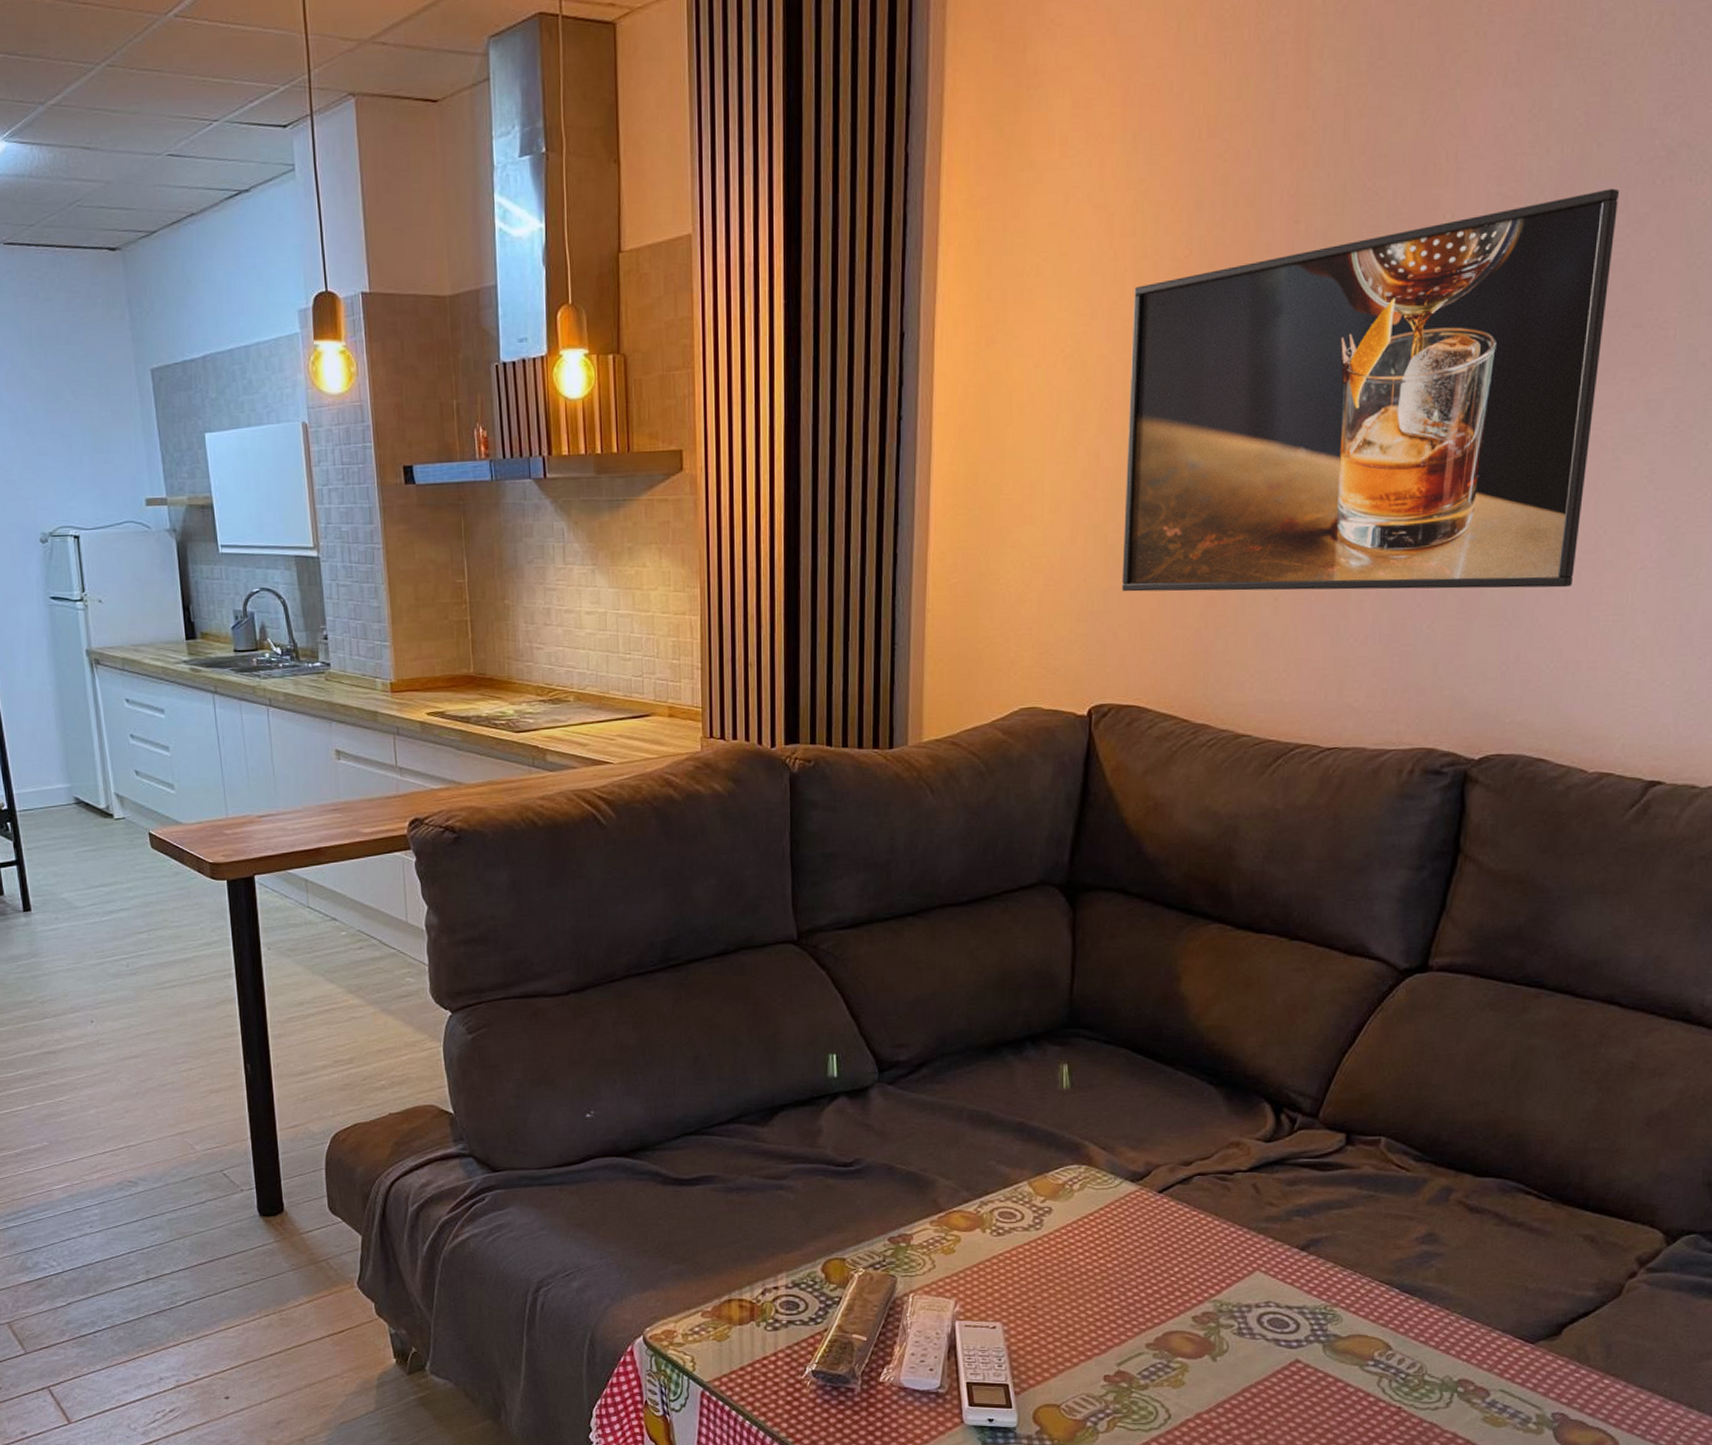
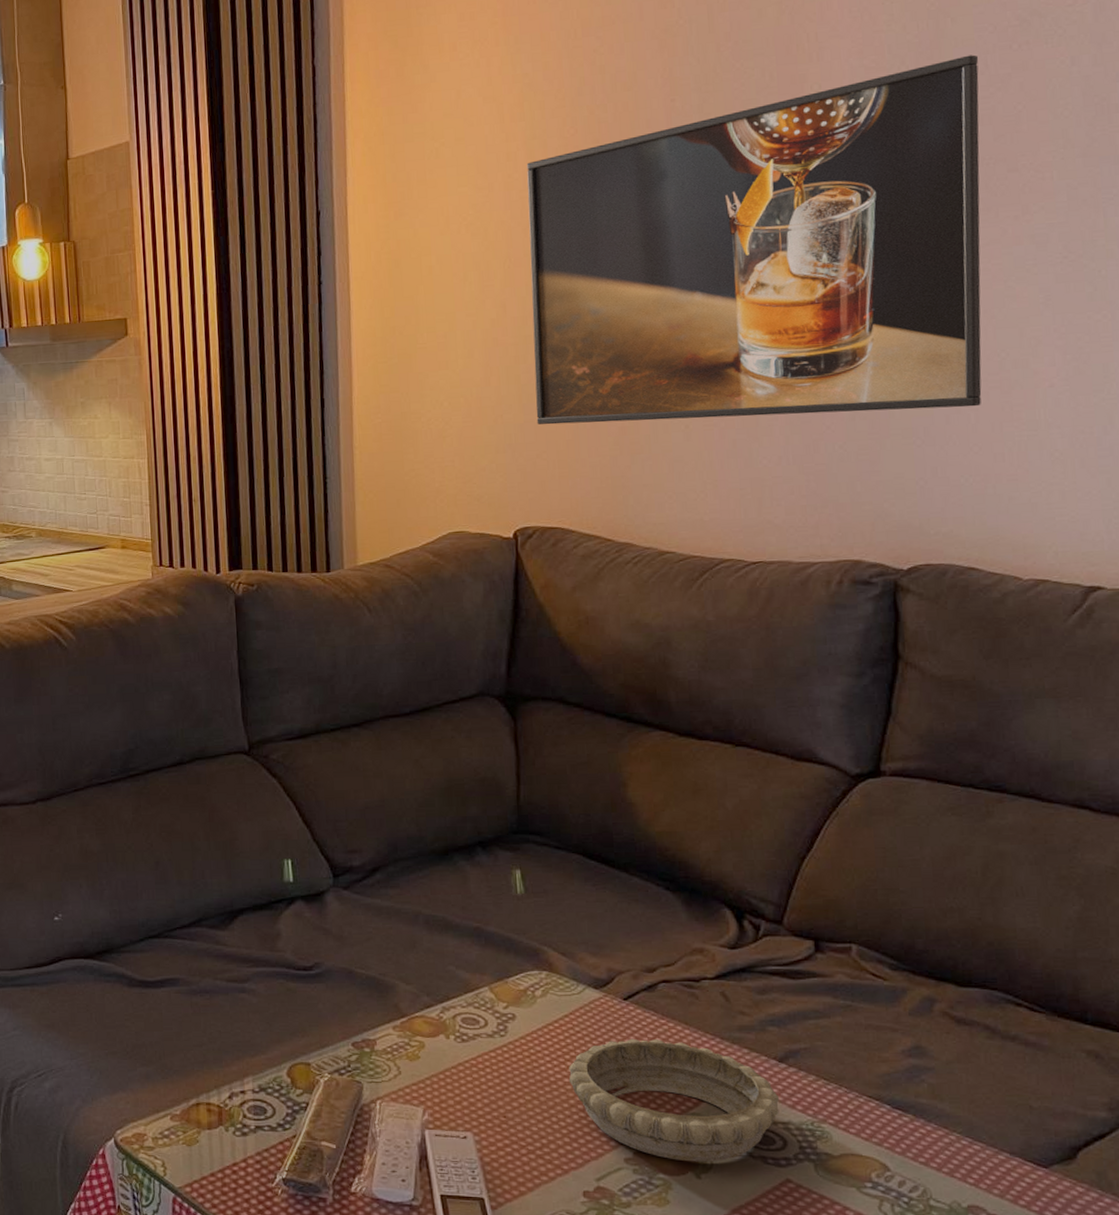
decorative bowl: none [1099,1230,1298,1346] -> present [568,1038,780,1162]

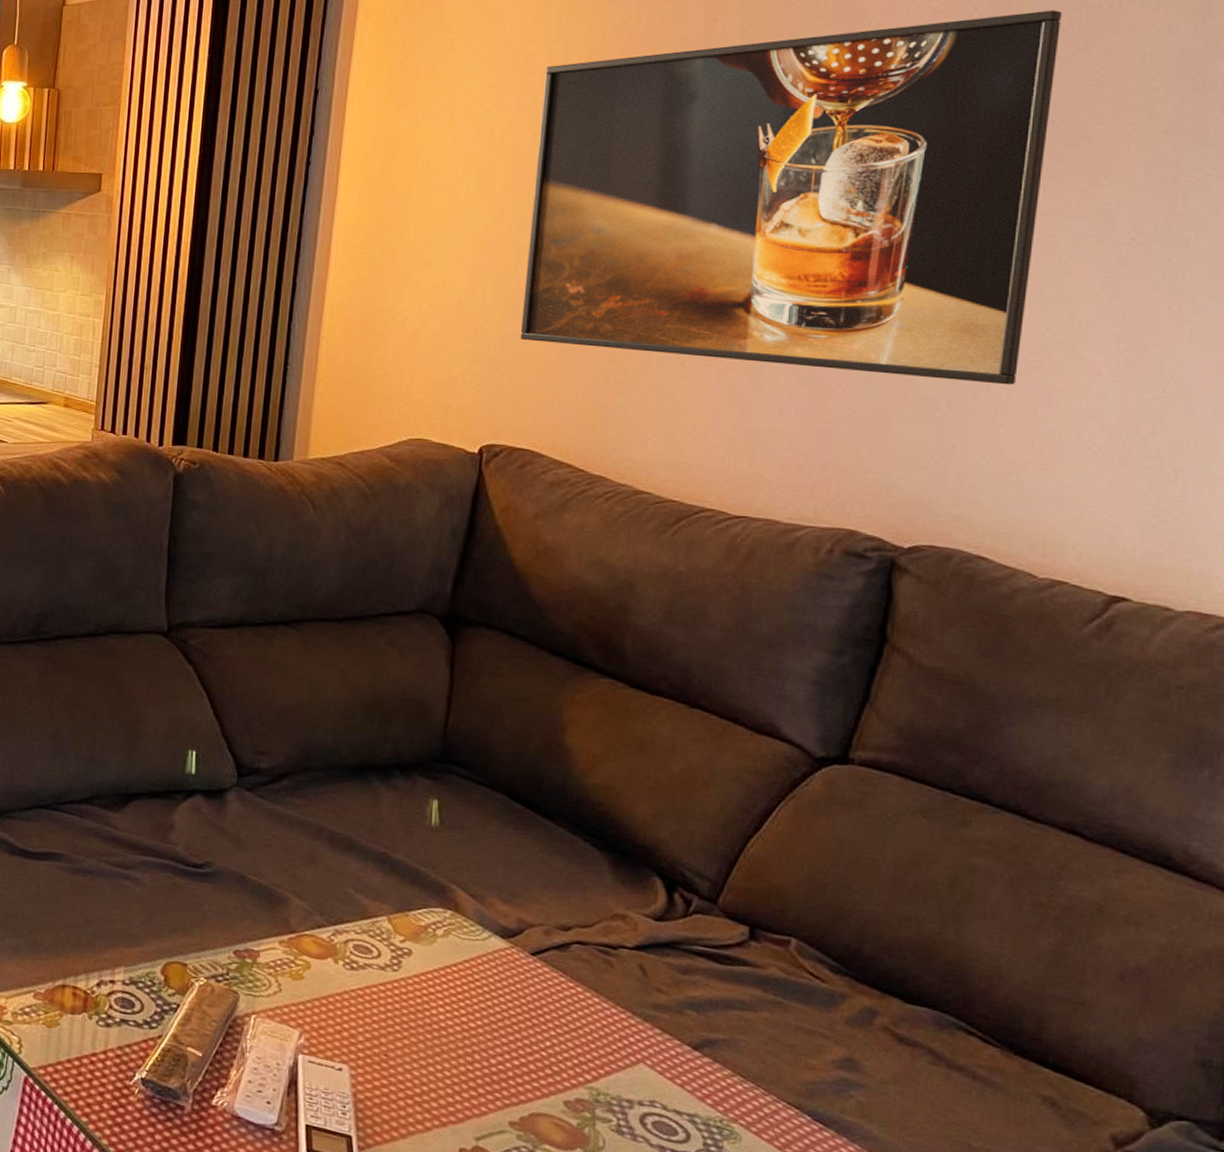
decorative bowl: present [568,1038,780,1162] -> none [460,995,689,1143]

